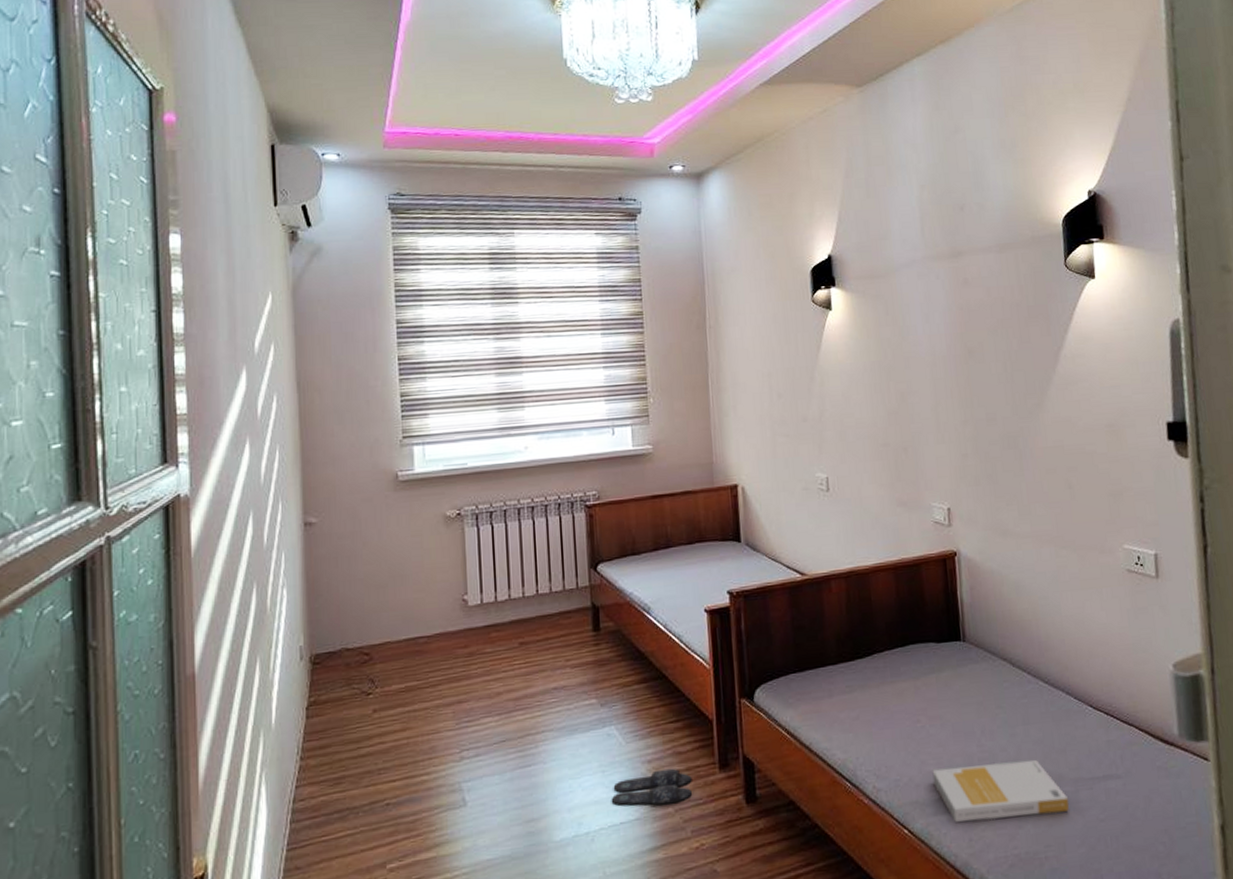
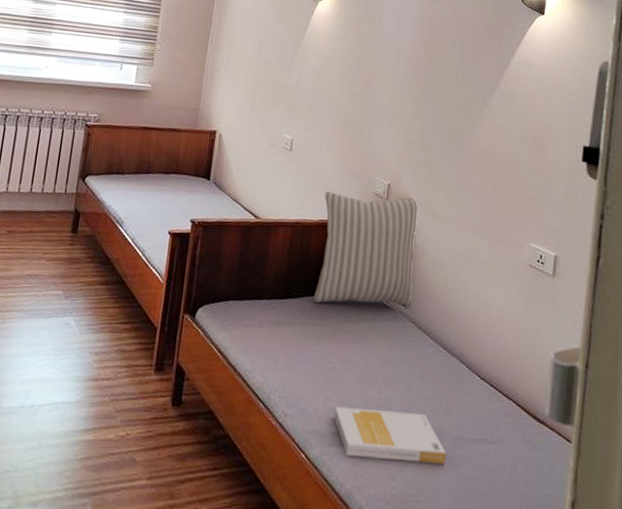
slippers: present [612,768,692,806] -> none [58,362,130,394]
pillow: none [876,517,1000,659] -> present [313,191,418,307]

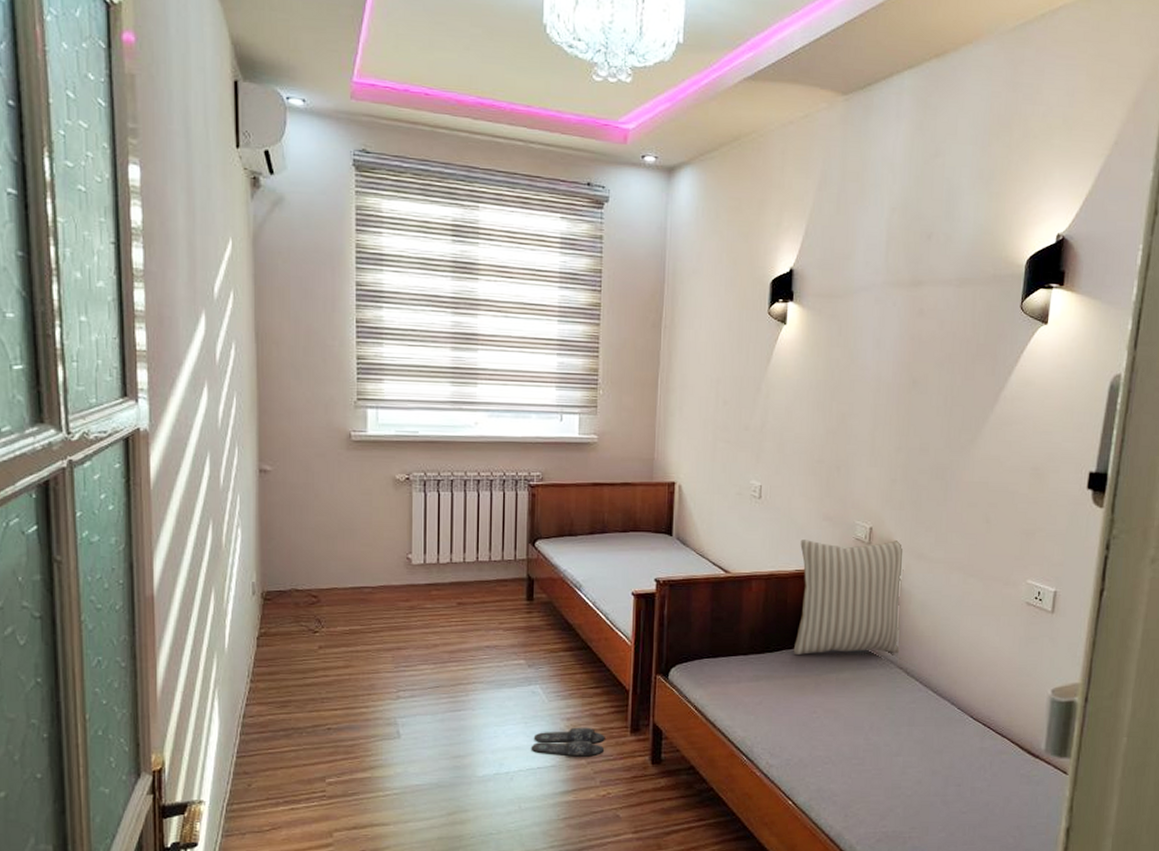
slippers: none [58,362,130,394] -> present [532,727,605,757]
book: present [334,406,447,464] -> none [820,754,938,802]

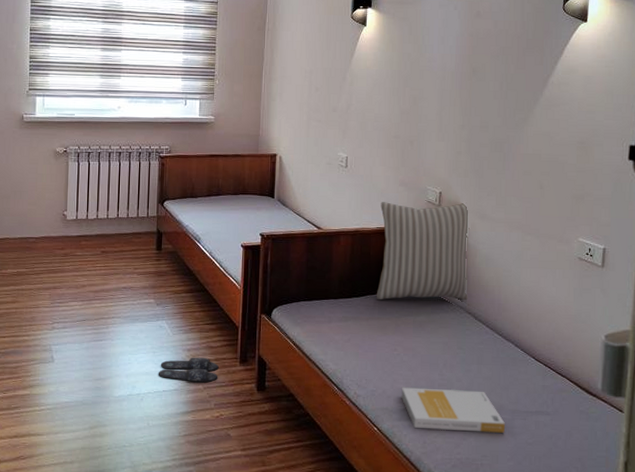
book: none [820,754,938,802] -> present [401,387,506,433]

